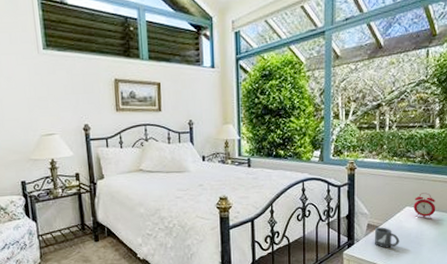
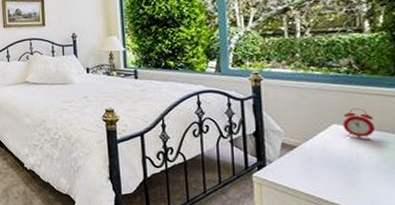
mug: present [374,227,400,248] -> none [291,147,327,172]

